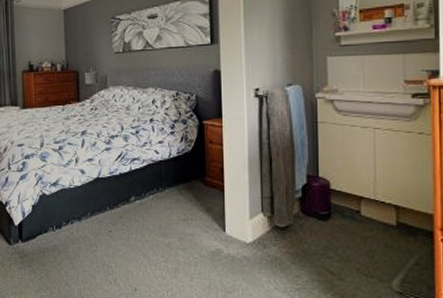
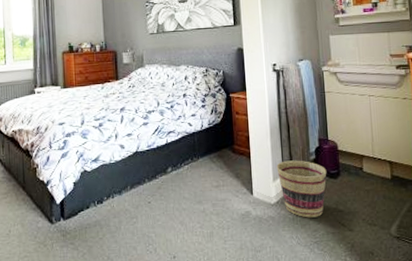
basket: none [254,197,315,262] -> present [276,160,327,218]

